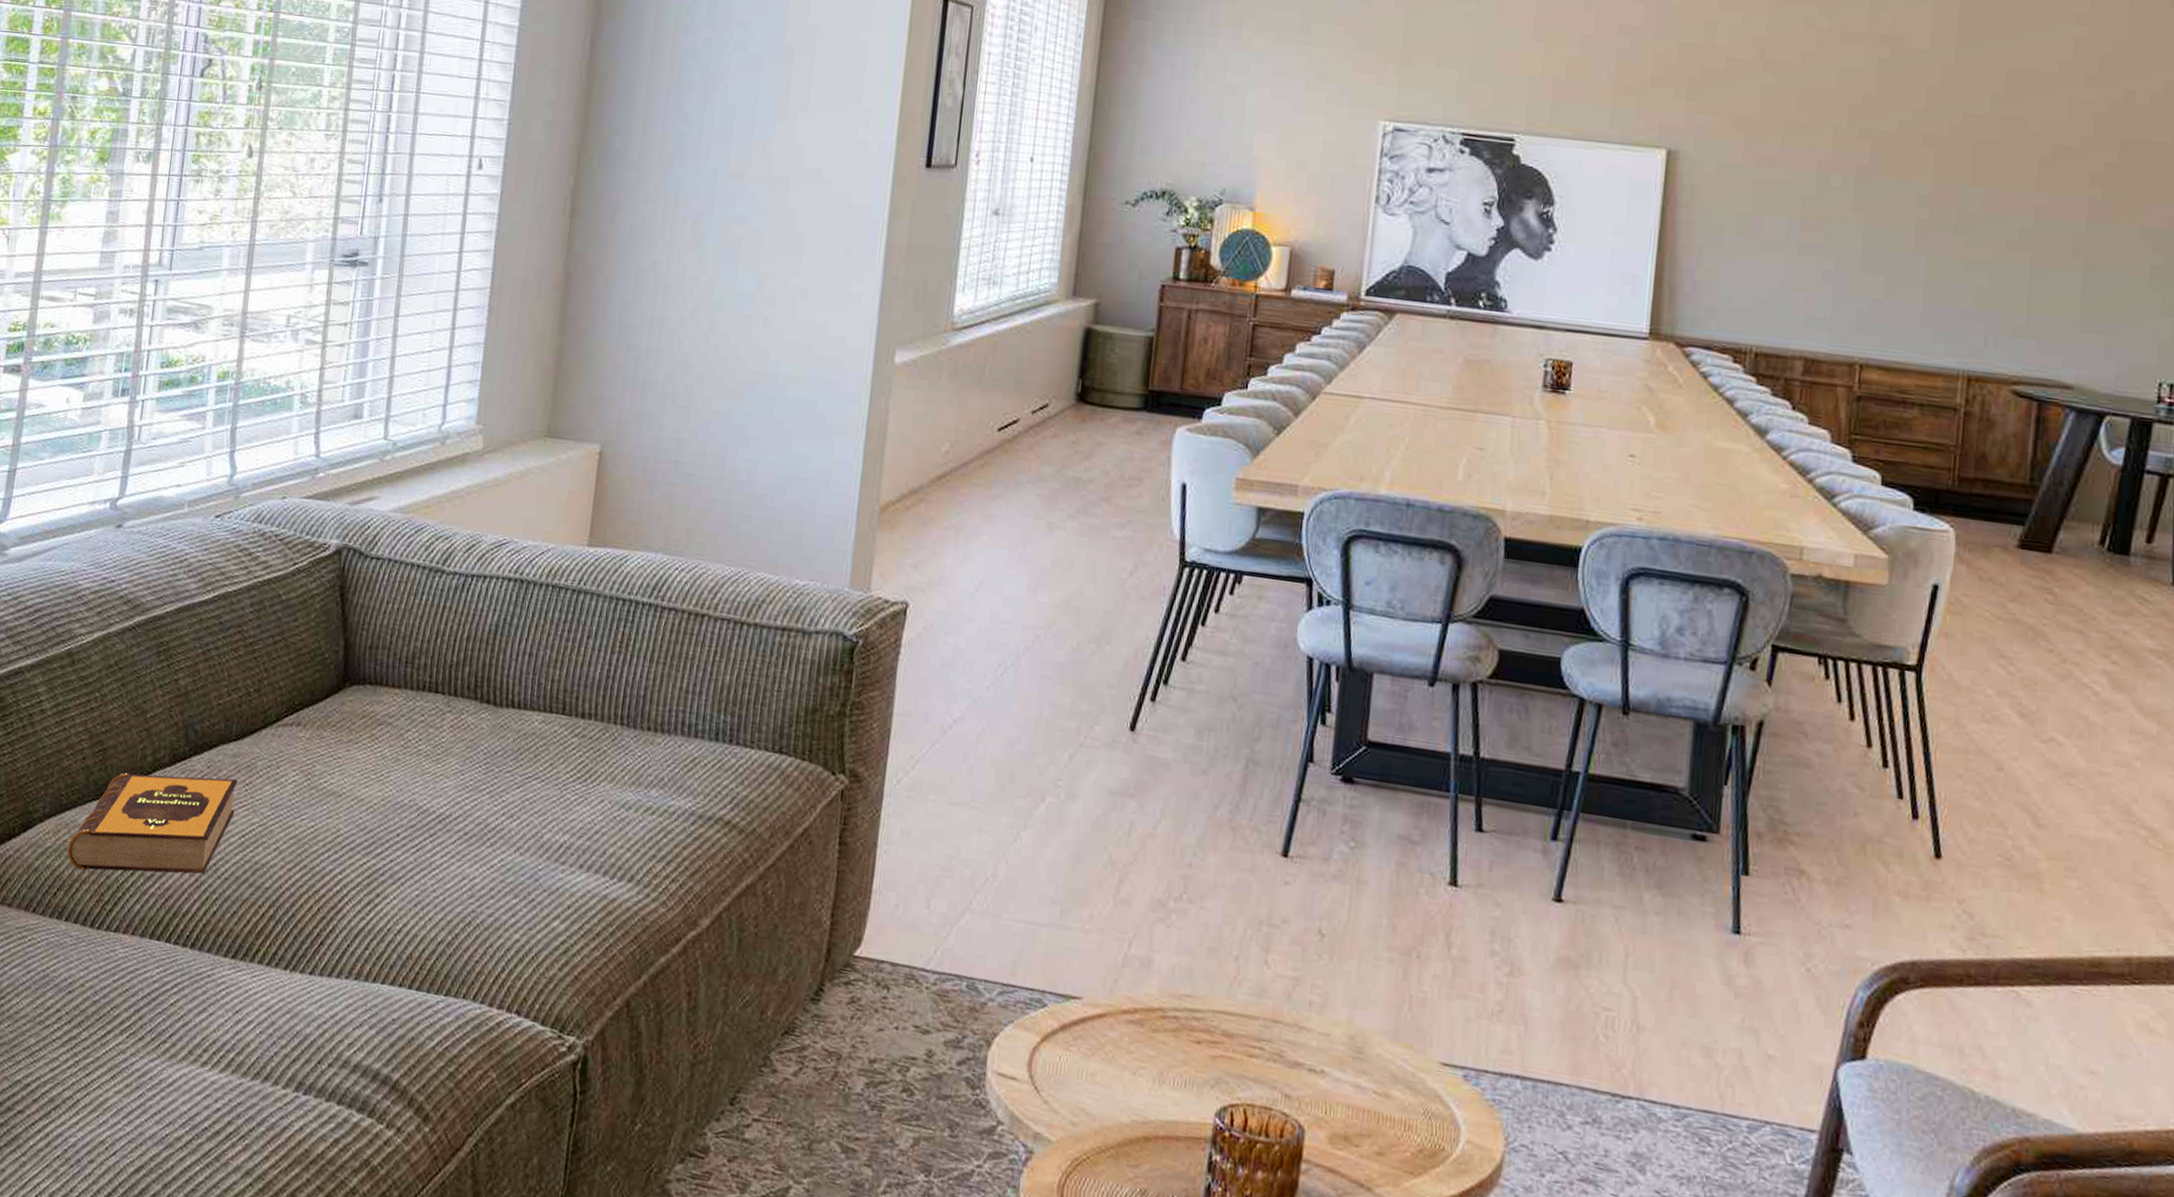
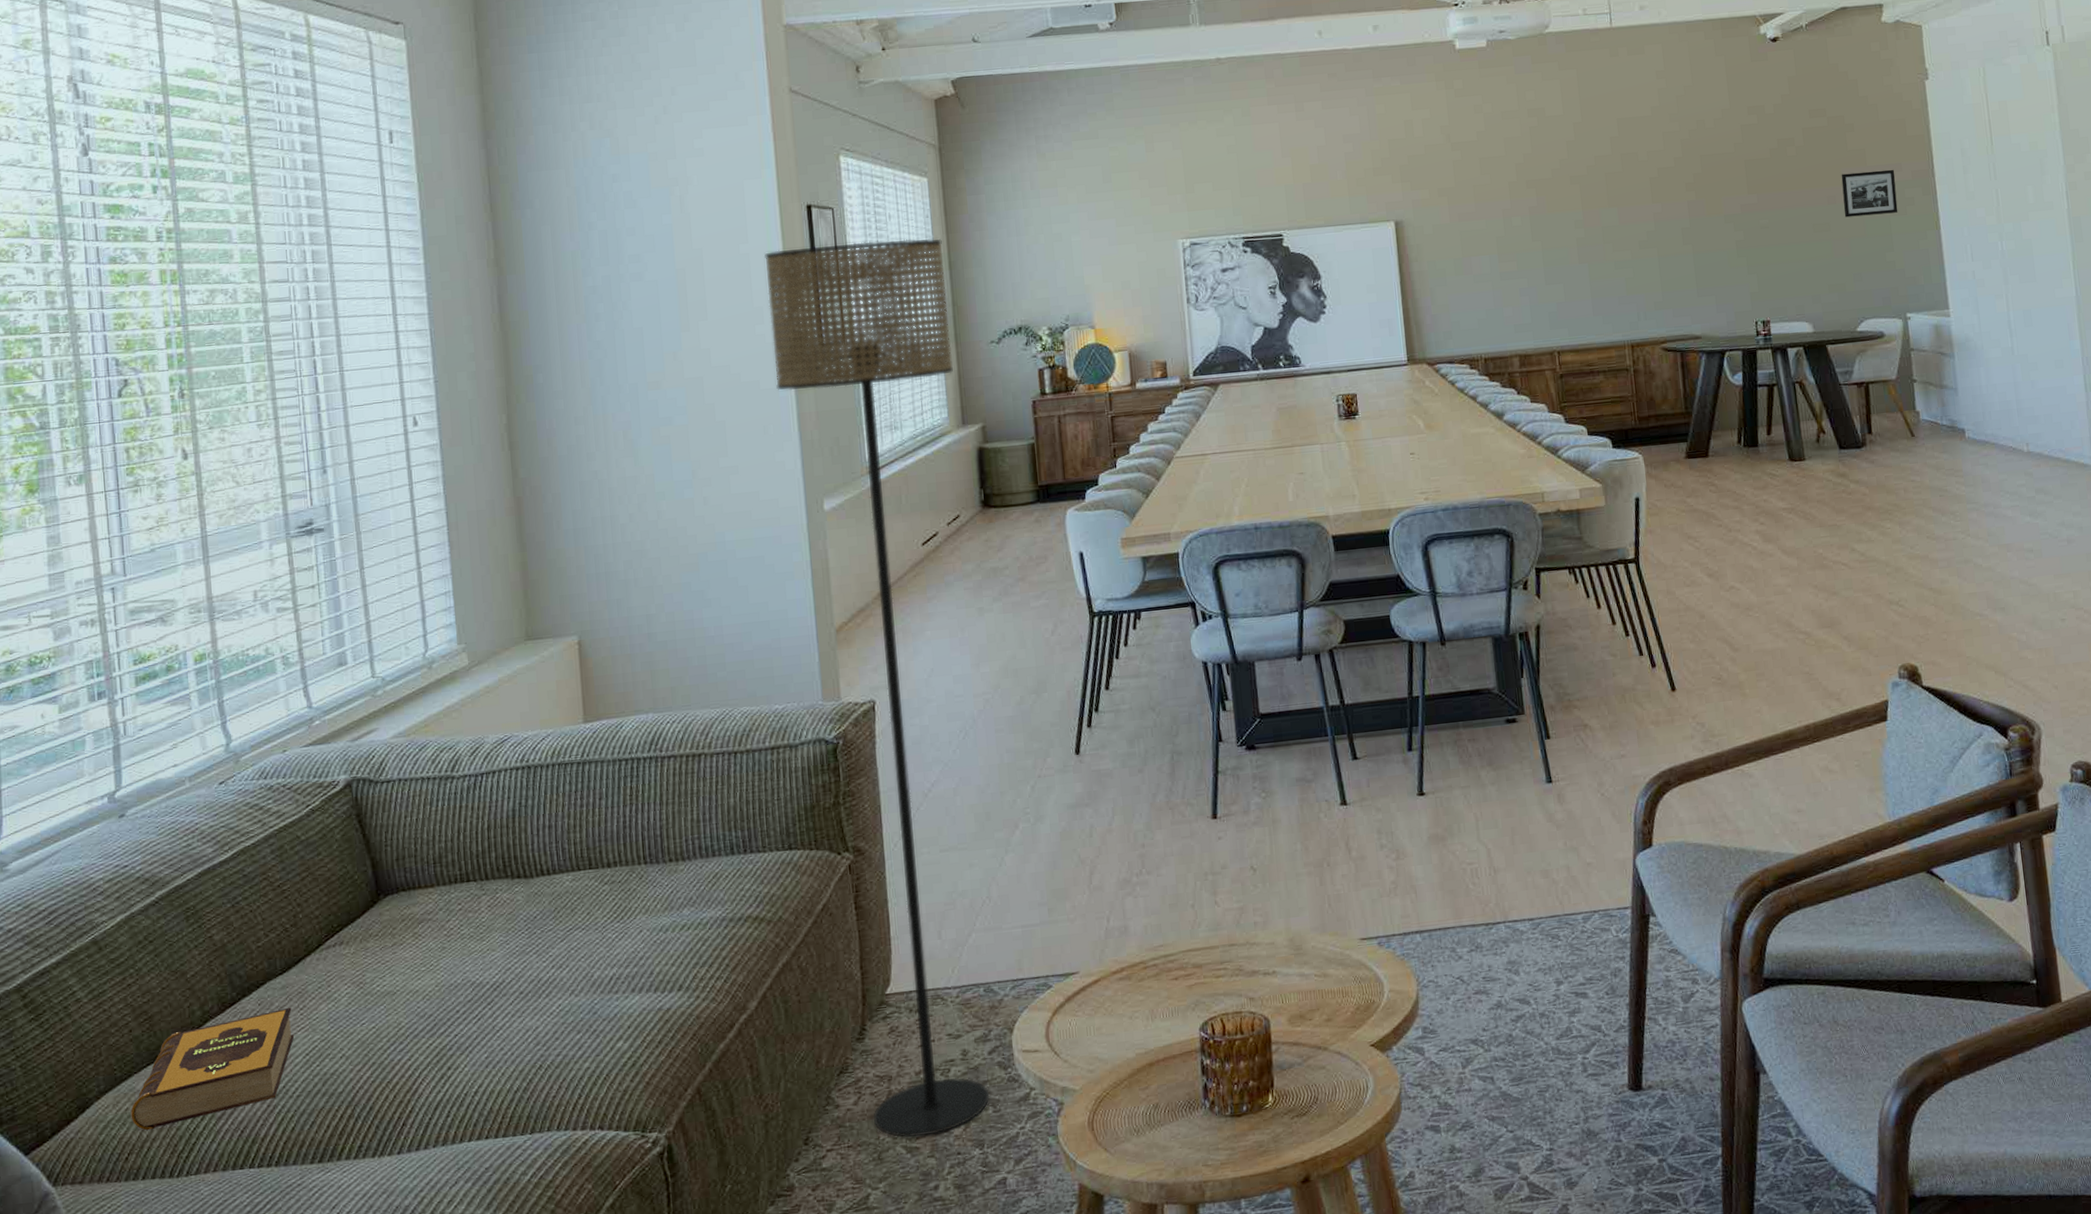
floor lamp: none [810,44,1091,1142] -> present [764,238,990,1138]

